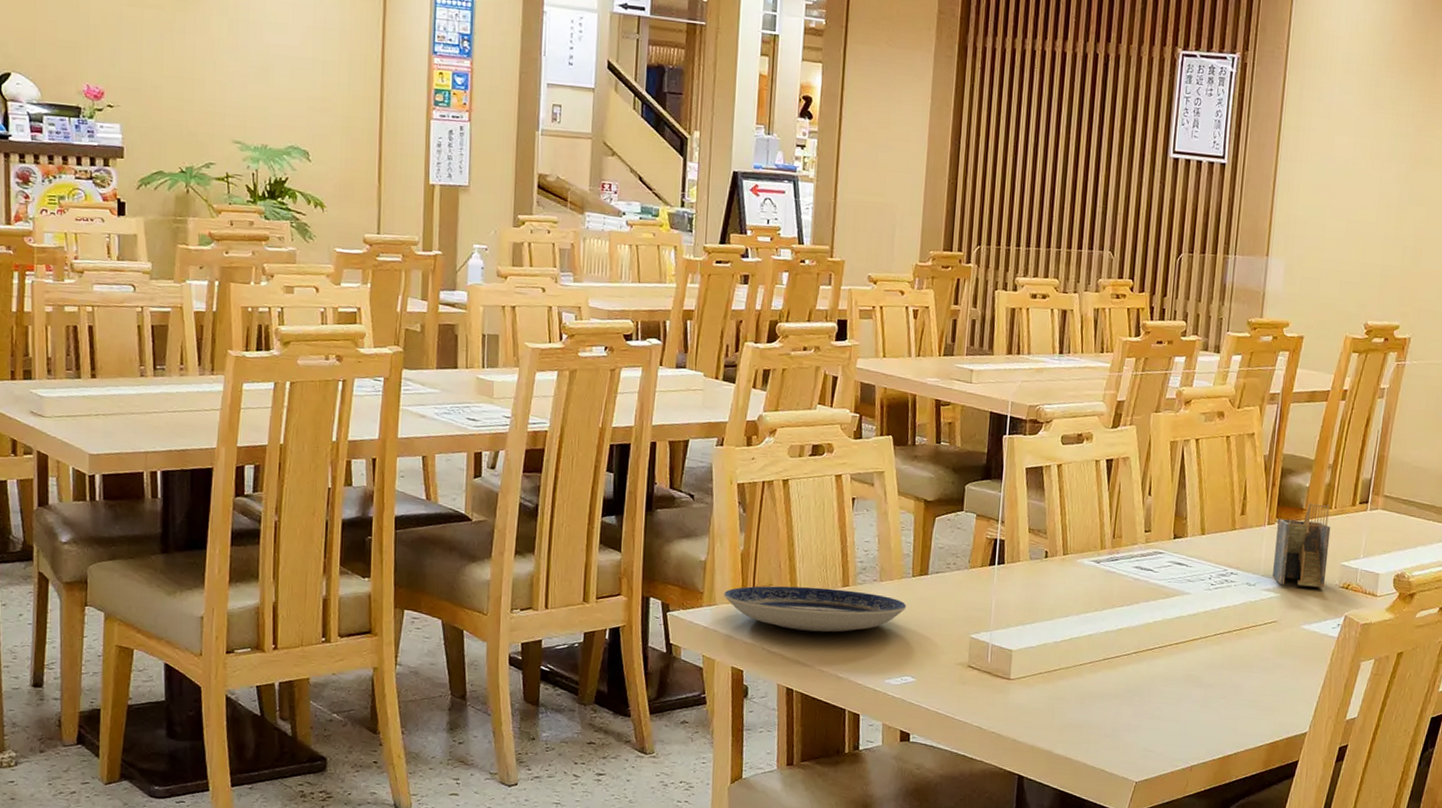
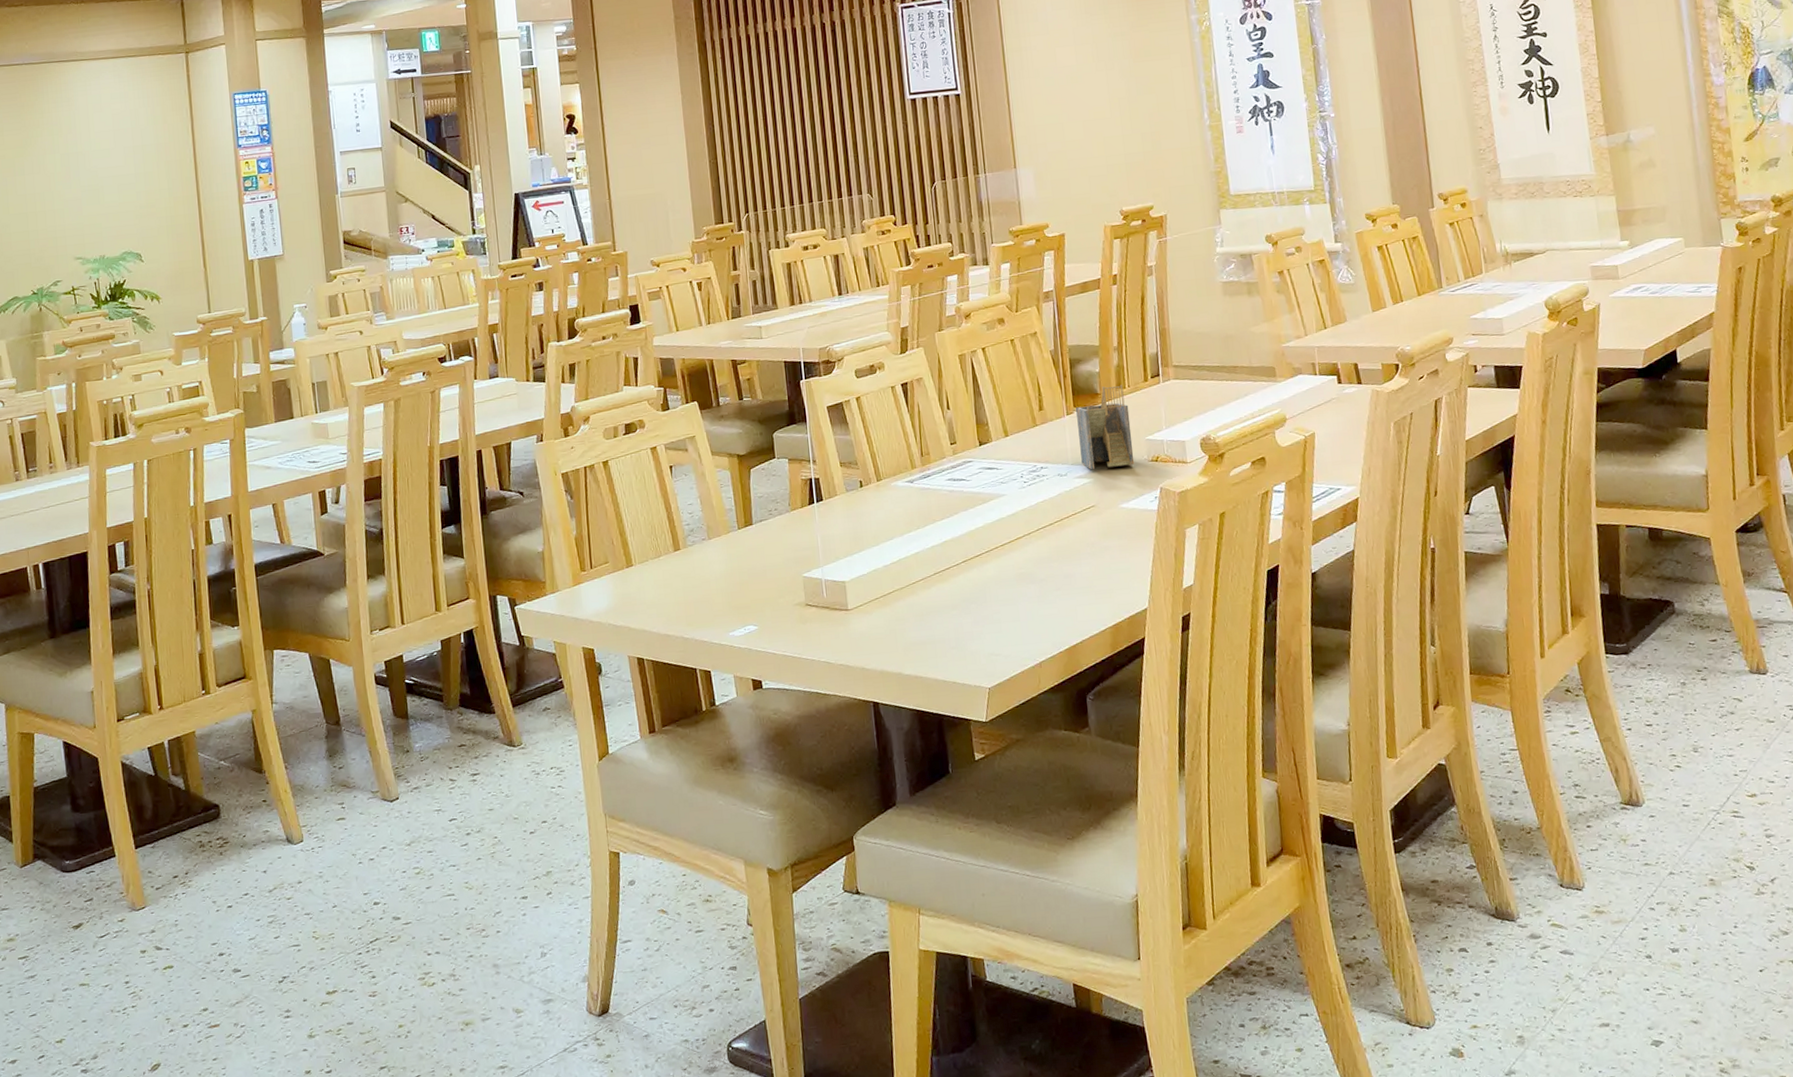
plate: present [724,586,907,632] -> none [565,552,738,601]

